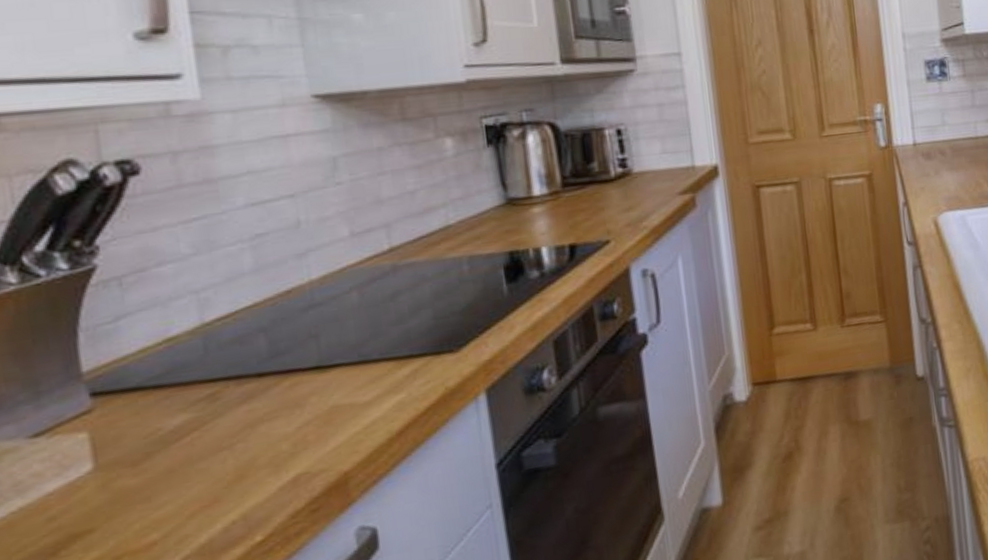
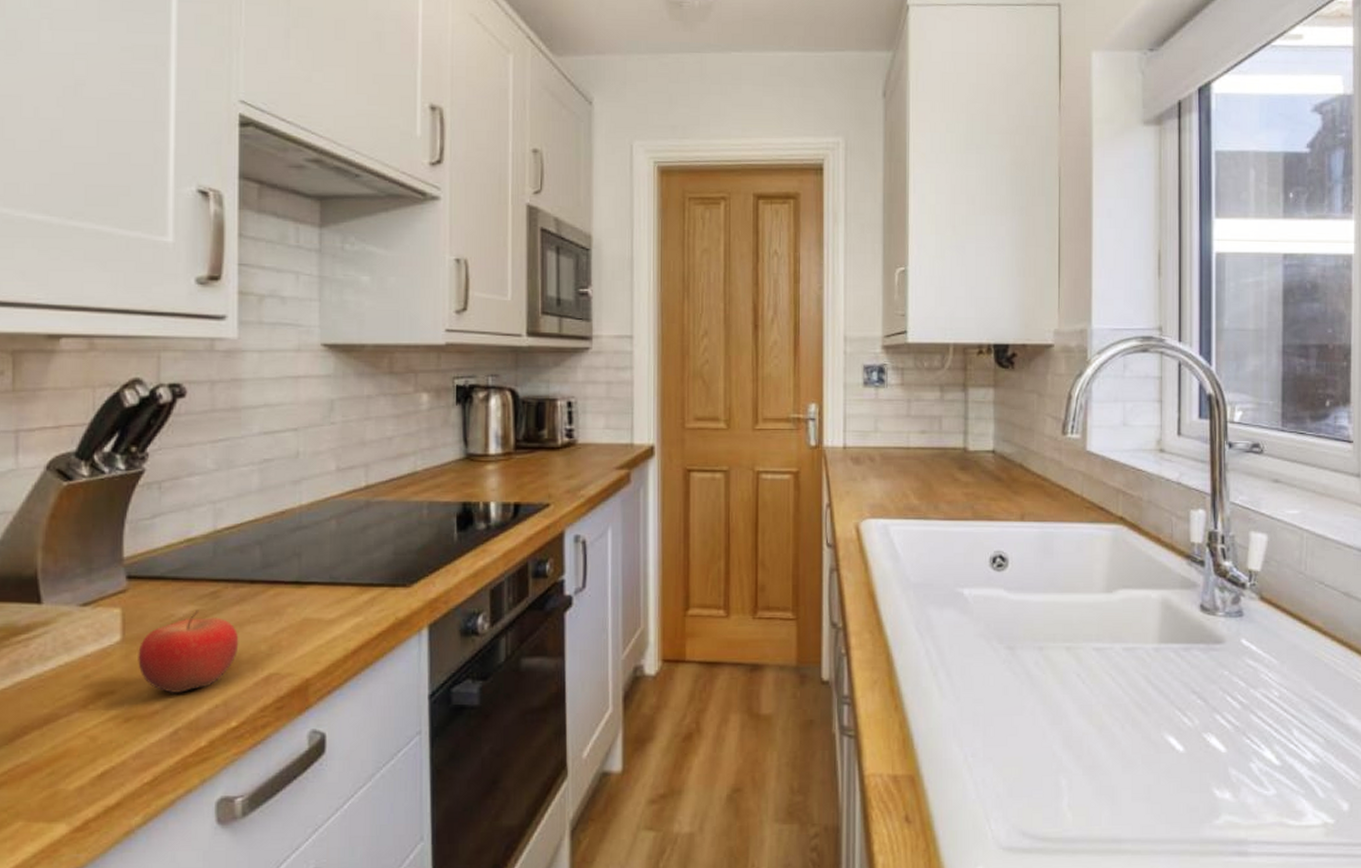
fruit: none [118,417,253,519] -> present [138,609,239,693]

